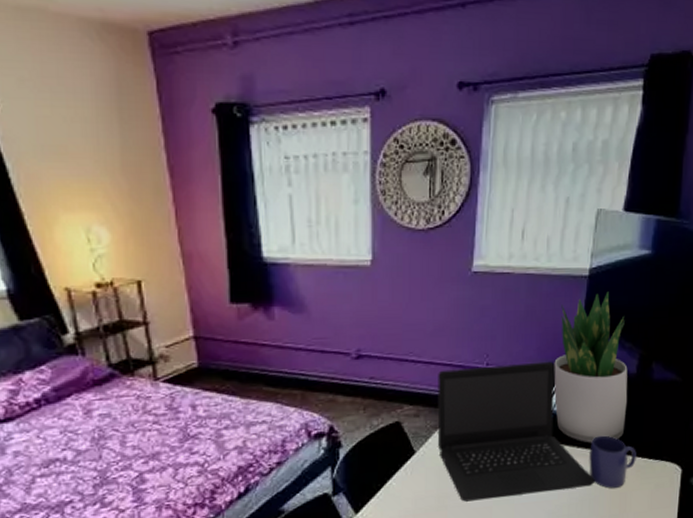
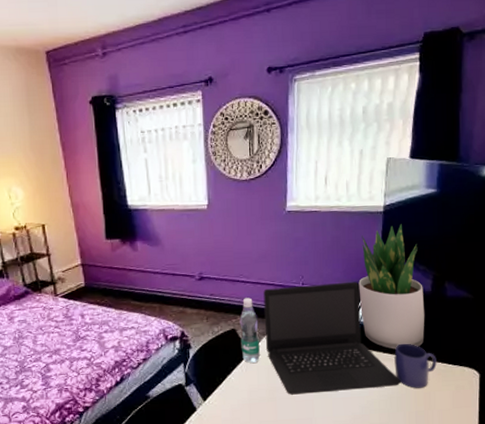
bottle: none [406,381,430,465] -> present [239,298,260,364]

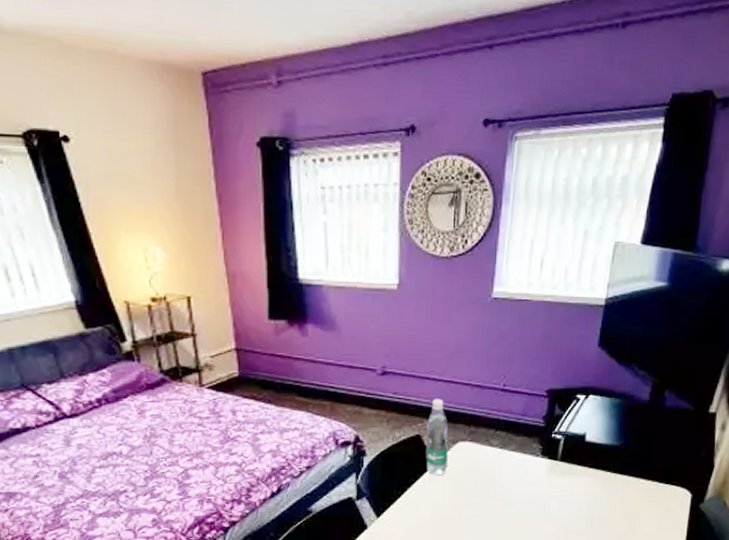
laptop: present [263,281,401,395] -> none [455,385,605,513]
planter: present [358,224,425,350] -> none [568,321,641,465]
mug: present [394,343,437,388] -> none [599,458,647,509]

